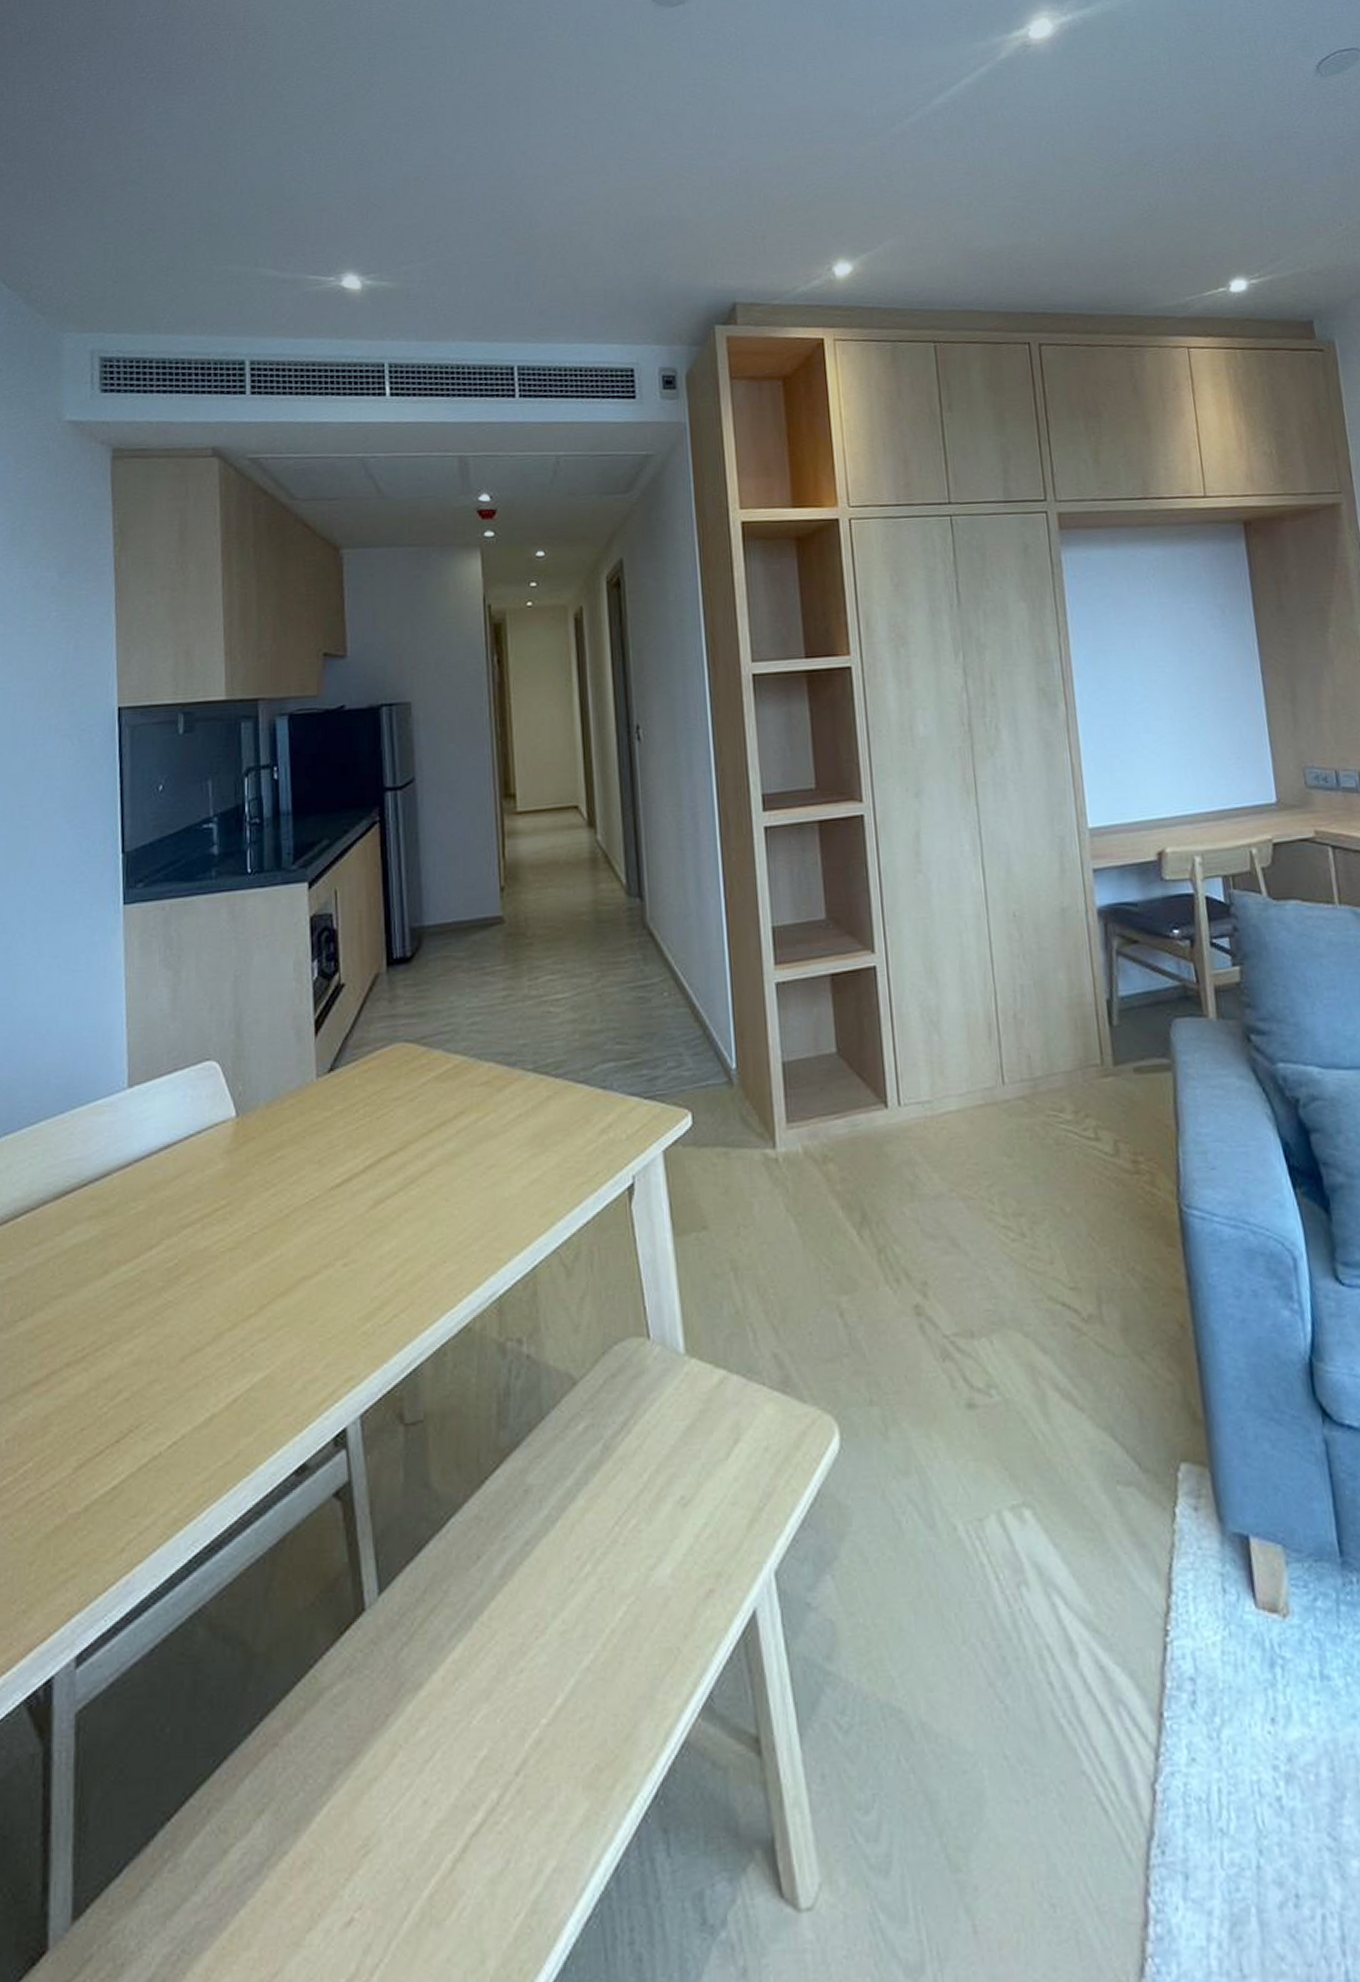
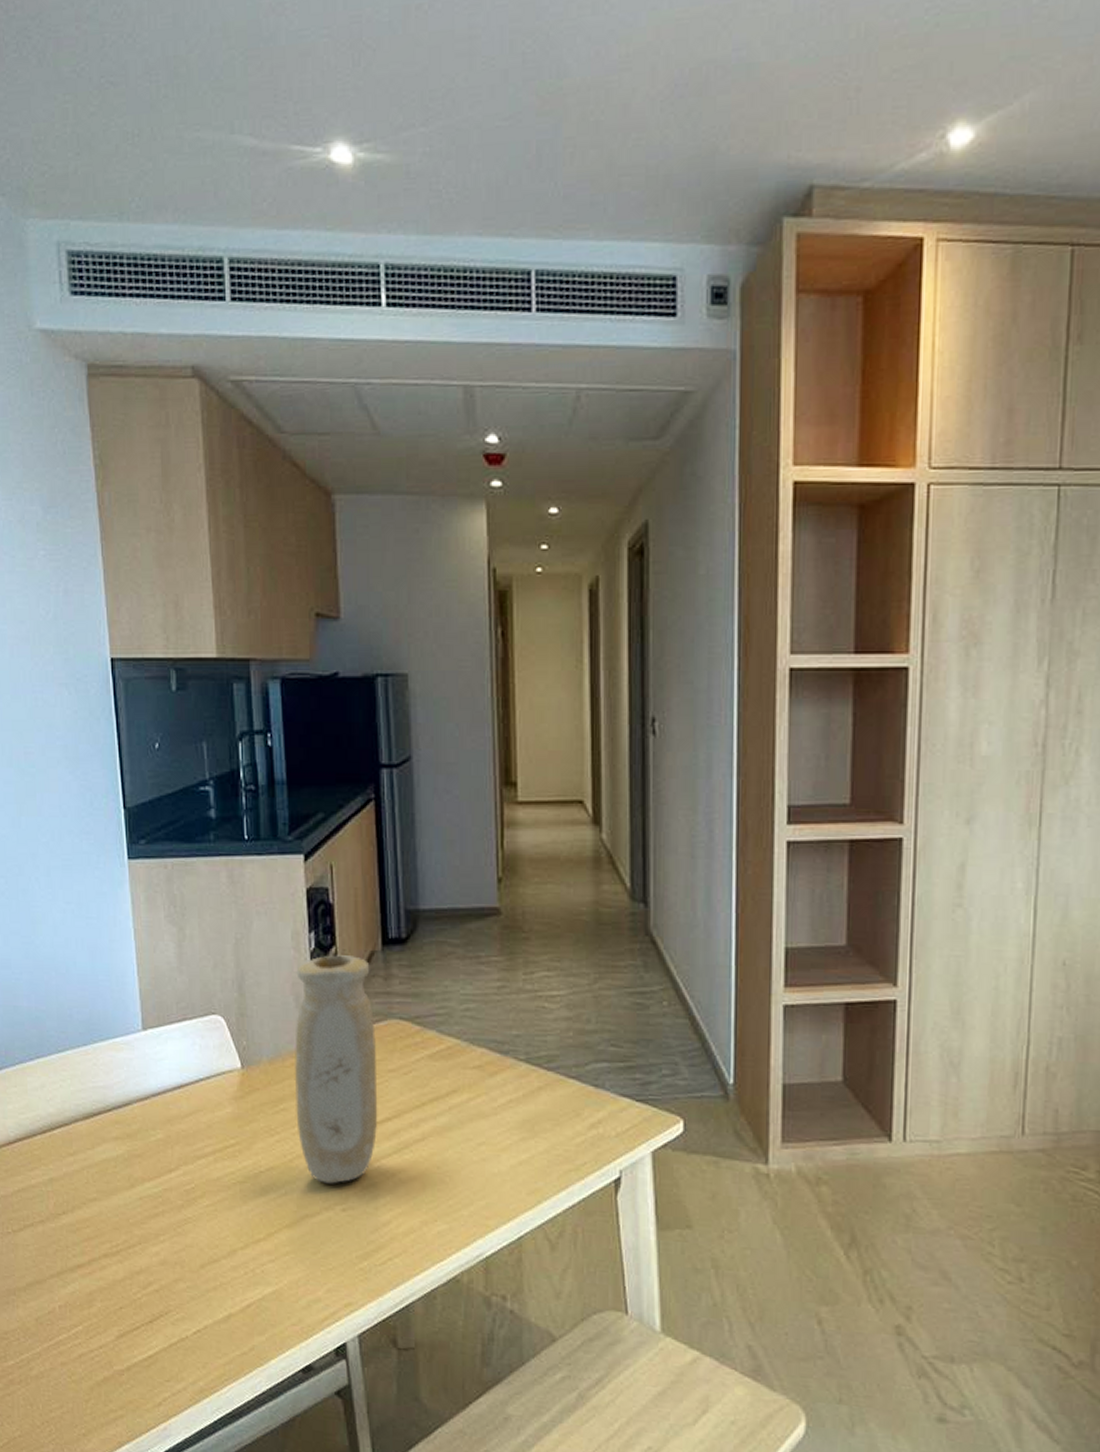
vase: none [293,980,383,1237] -> present [294,955,378,1184]

